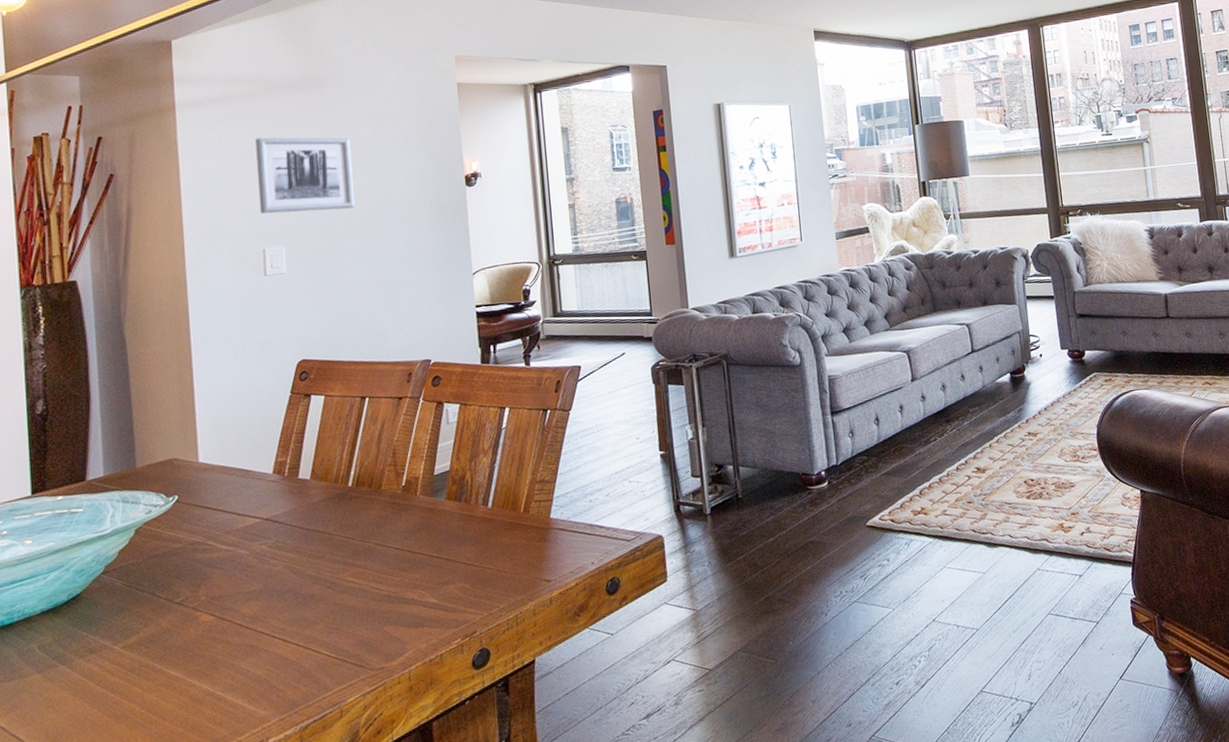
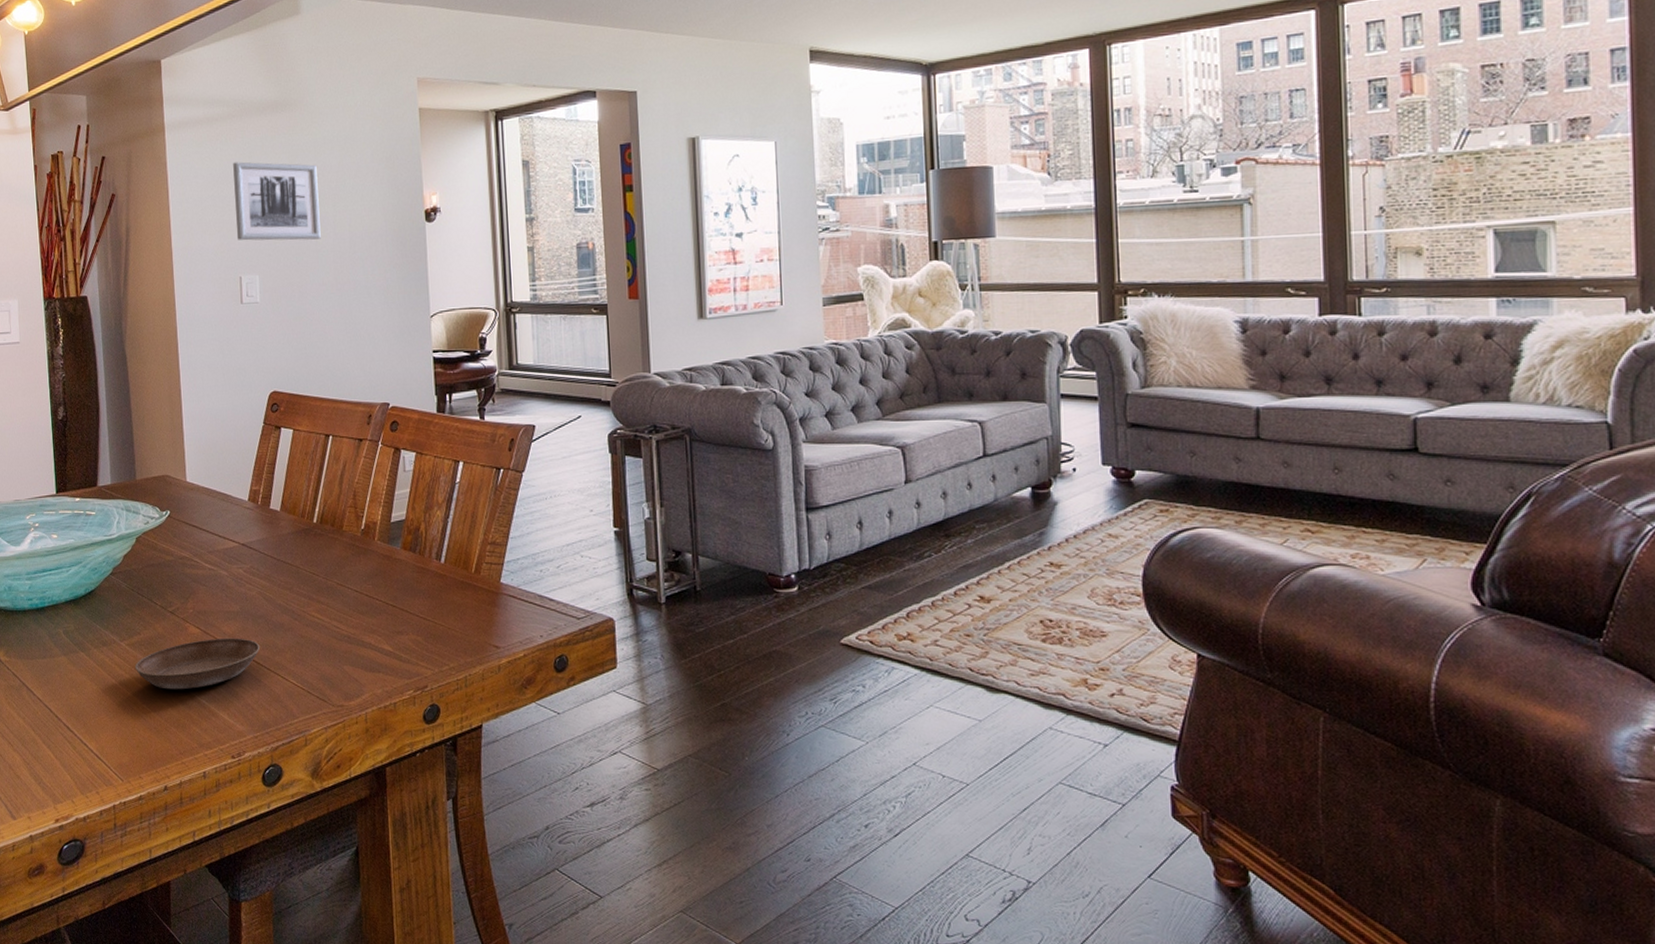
saucer: none [131,617,288,688] -> present [134,638,261,690]

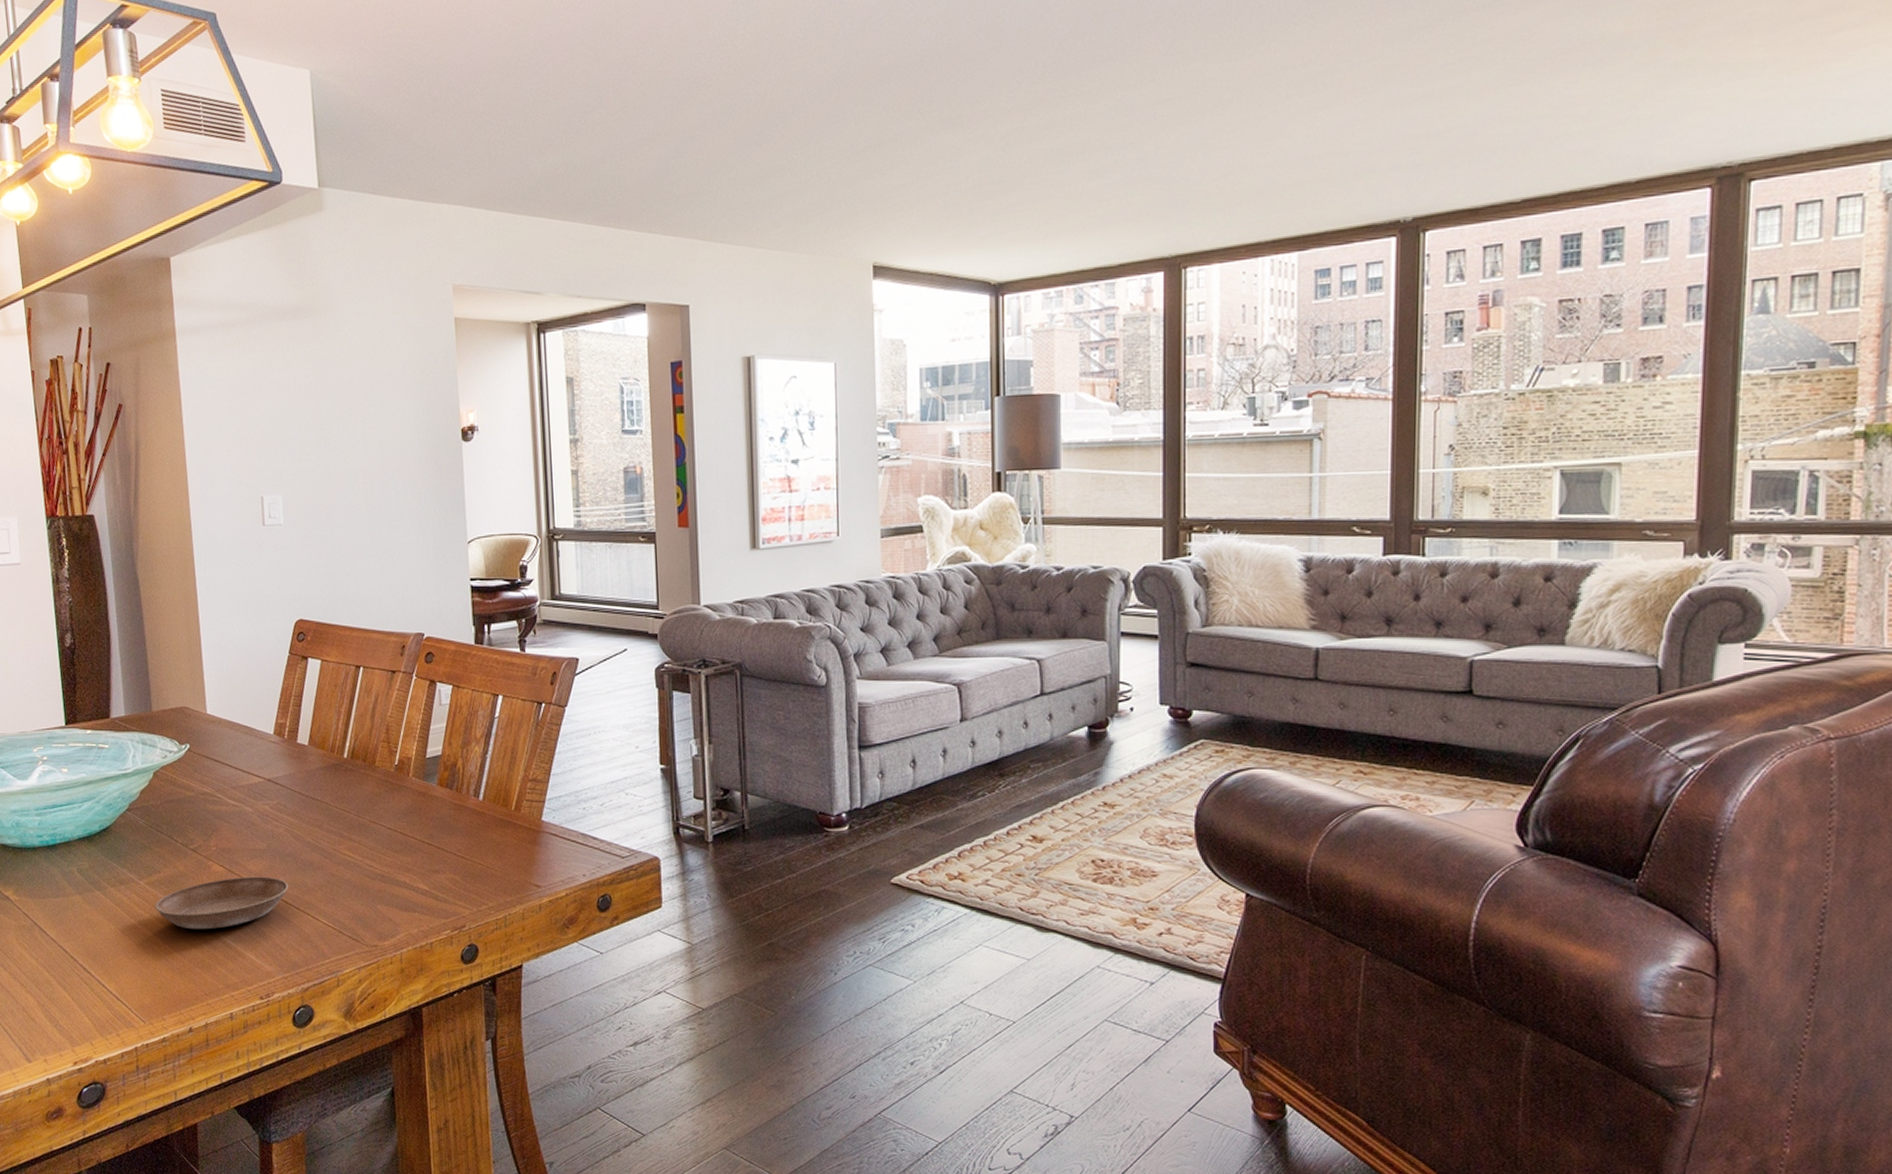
wall art: present [233,162,321,241] -> none [252,372,349,458]

